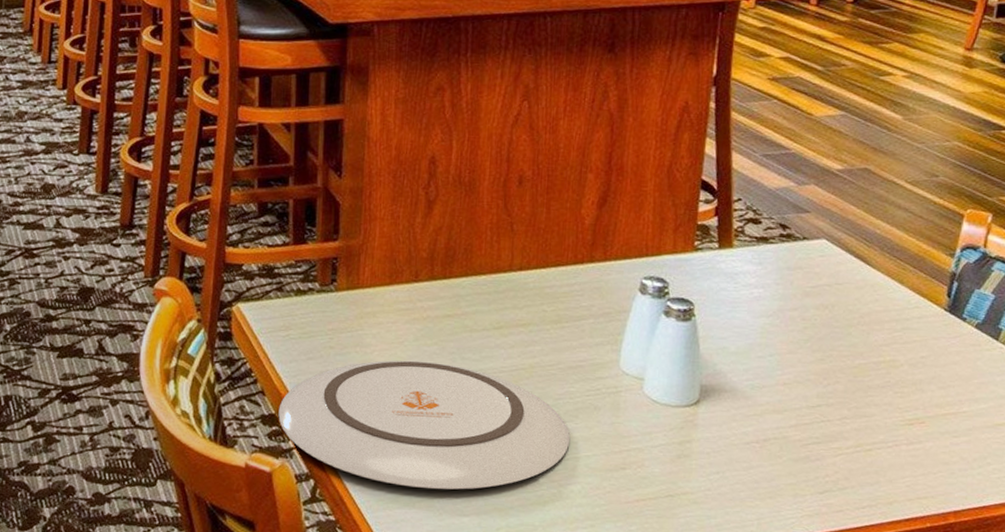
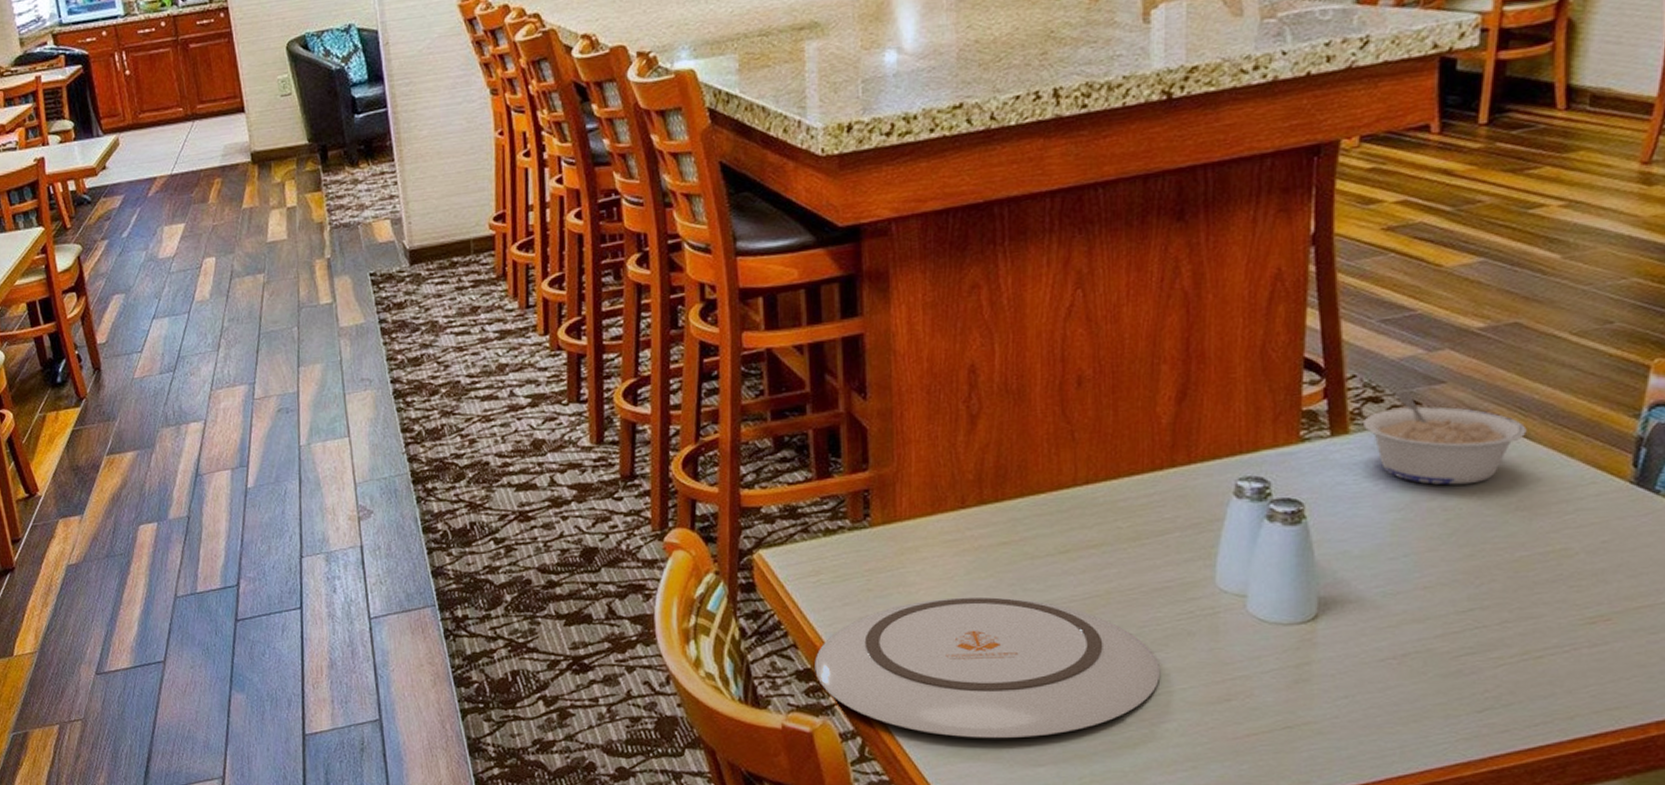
legume: none [743,215,869,300] -> present [1362,390,1527,485]

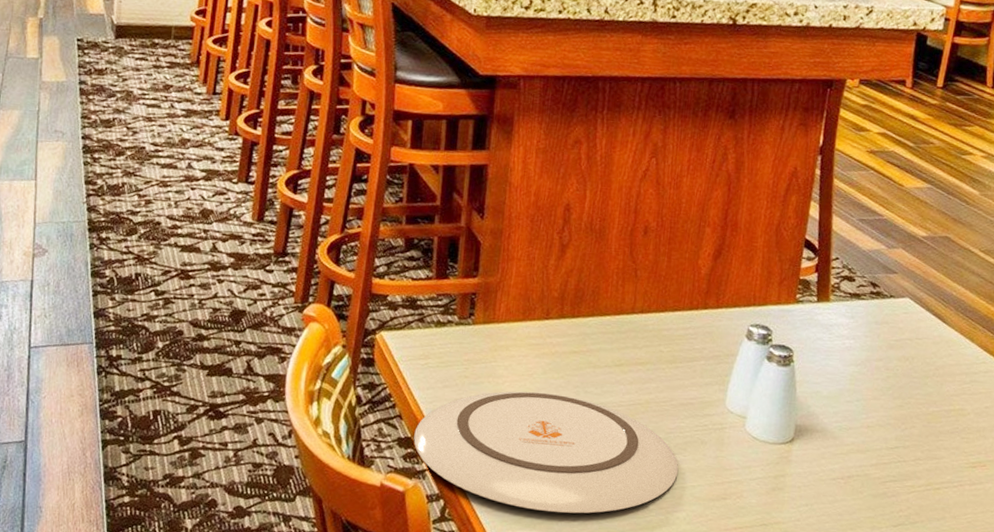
legume: present [1362,390,1527,485] -> none [839,274,946,352]

